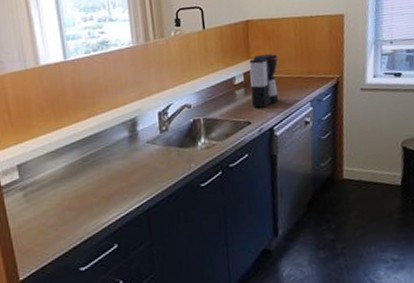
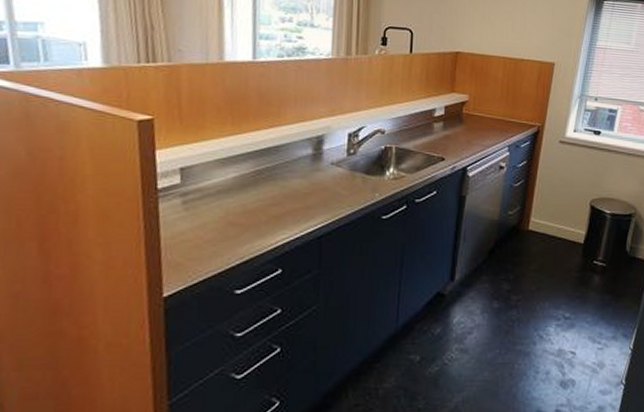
coffee maker: present [249,53,279,108] -> none [448,89,483,145]

